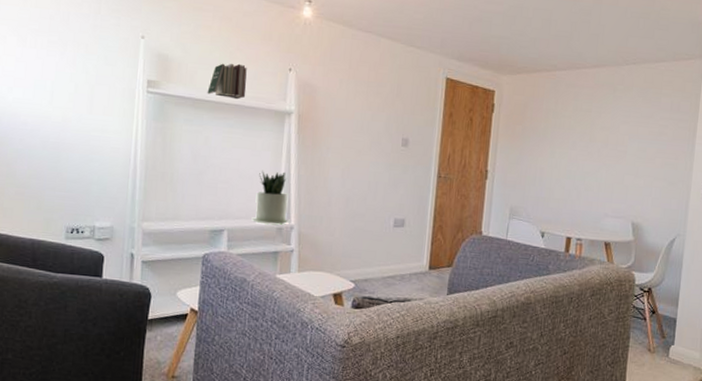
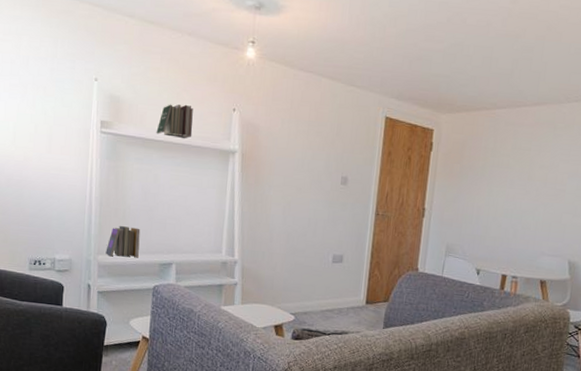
books: none [151,191,190,224] -> present [105,226,141,257]
planter: present [253,171,289,225] -> none [199,208,233,259]

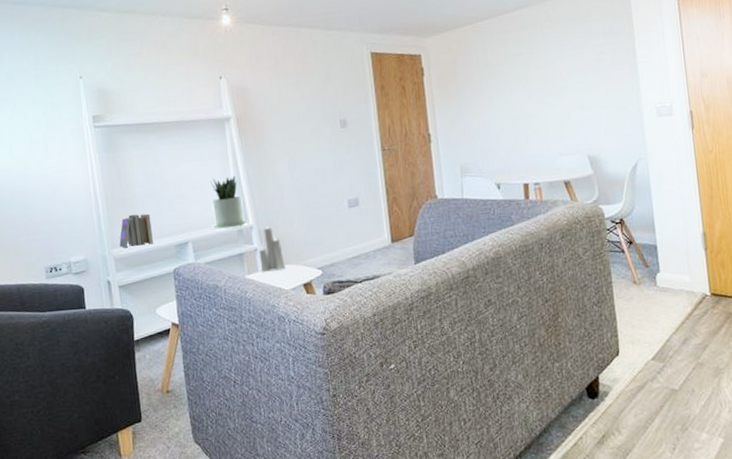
books: present [156,104,193,139] -> none [148,82,184,117]
planter: none [199,208,233,259] -> present [211,176,247,230]
candle: none [236,264,261,309] -> present [259,226,286,273]

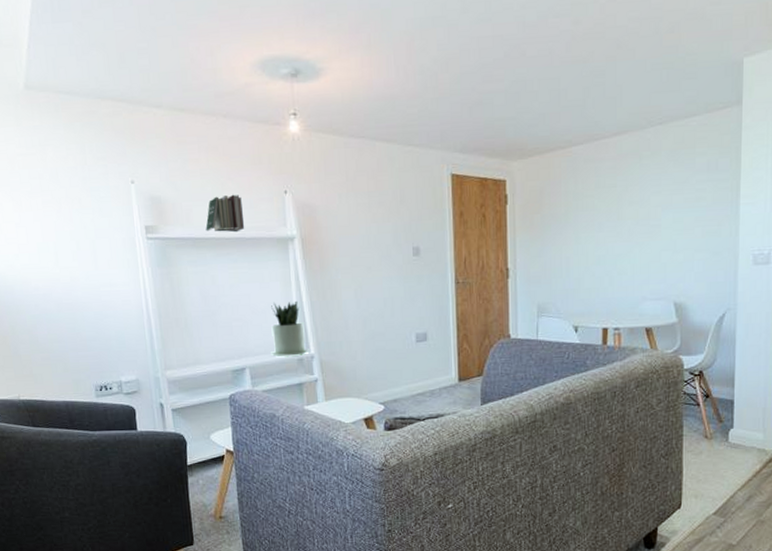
books: present [119,213,153,248] -> none [173,335,209,370]
books: none [148,82,184,117] -> present [205,194,245,233]
candle: present [259,226,286,273] -> none [319,357,347,405]

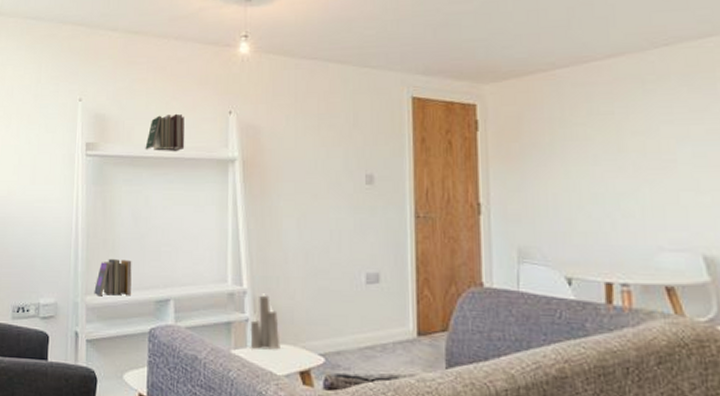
books: none [173,335,209,370] -> present [94,259,132,297]
planter: present [271,302,308,358] -> none [200,228,241,291]
candle: none [319,357,347,405] -> present [250,293,280,351]

